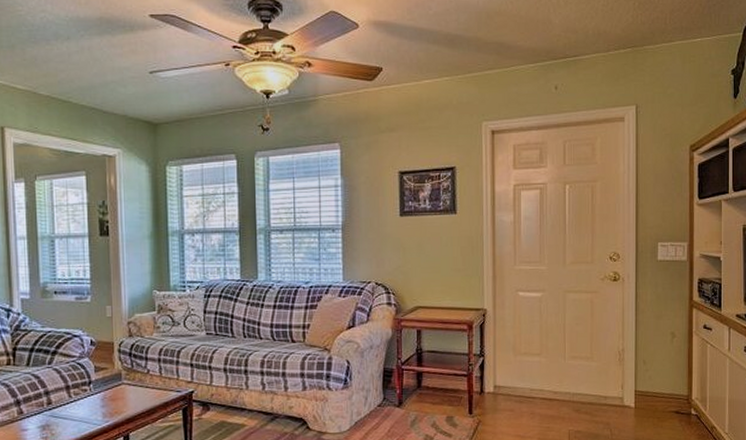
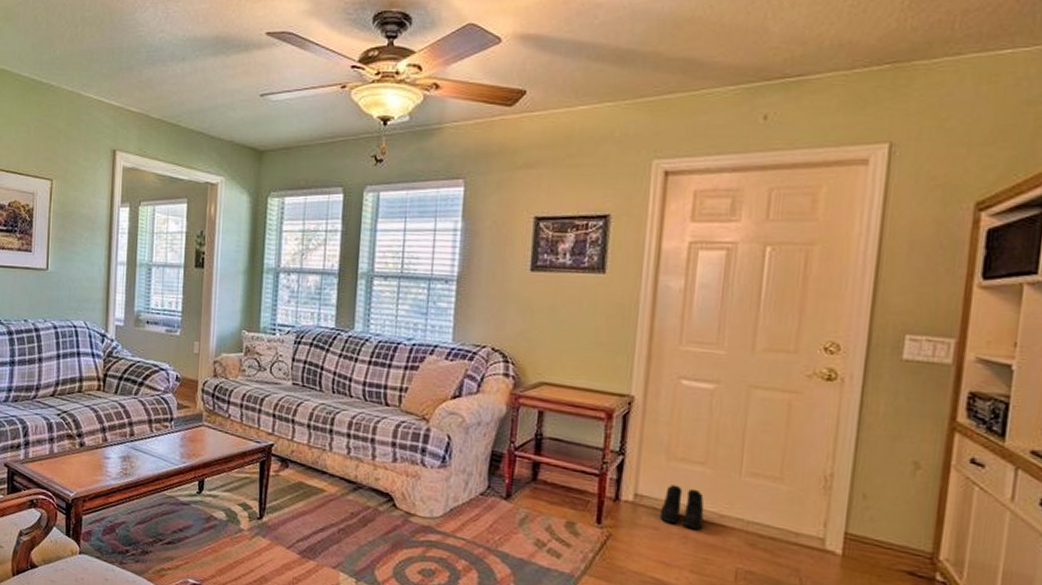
boots: none [513,374,543,406] -> present [659,484,704,529]

